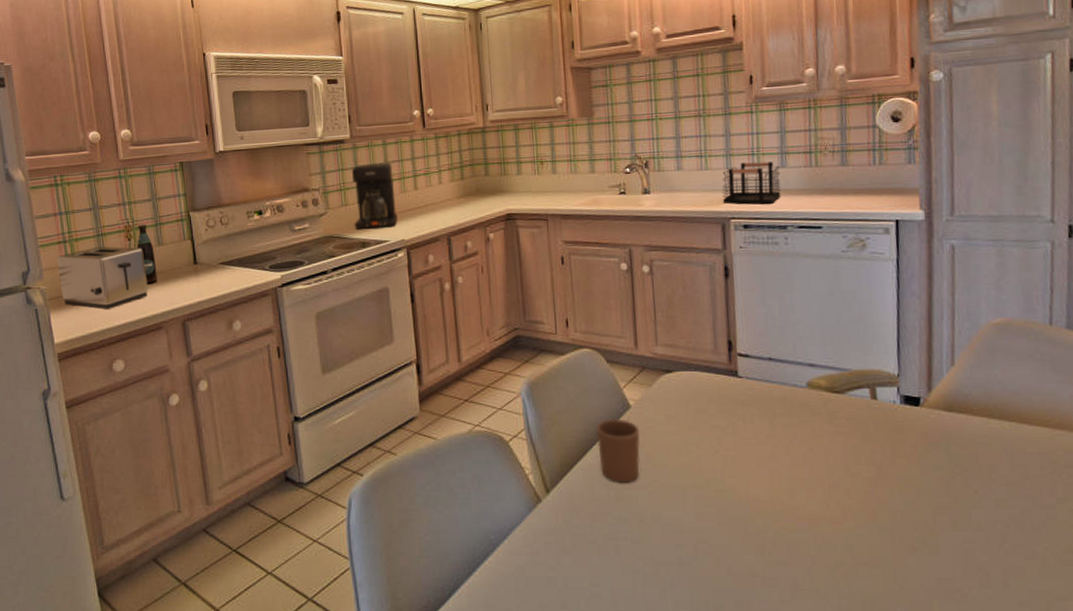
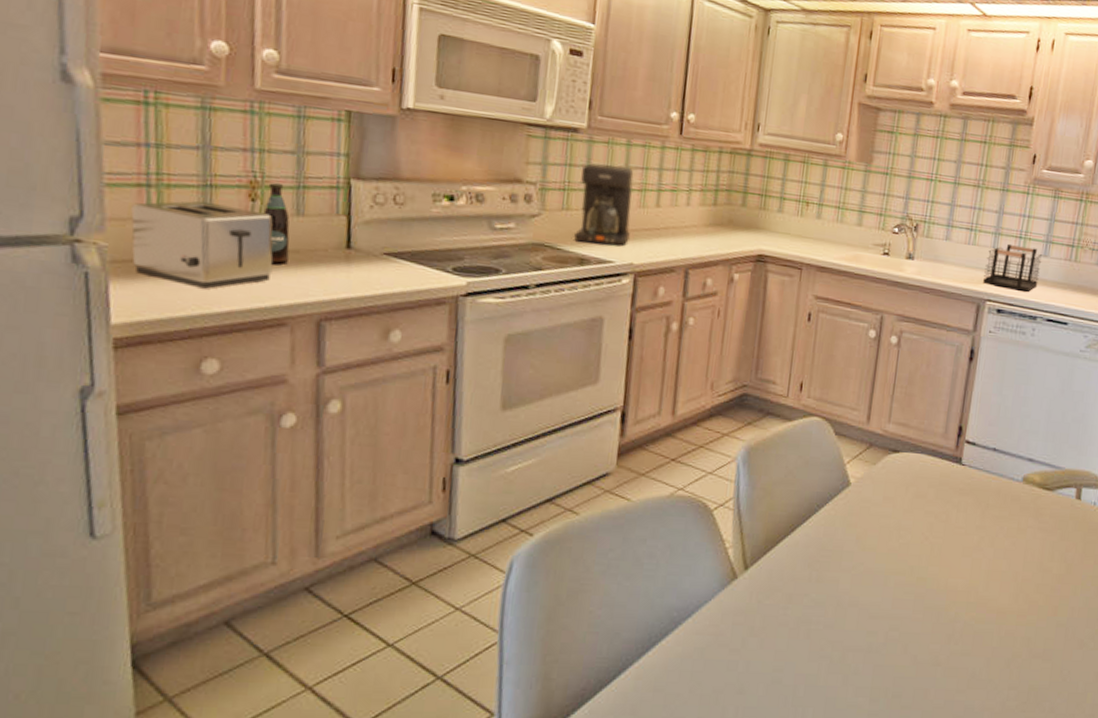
mug: present [595,418,640,483] -> none [807,495,855,564]

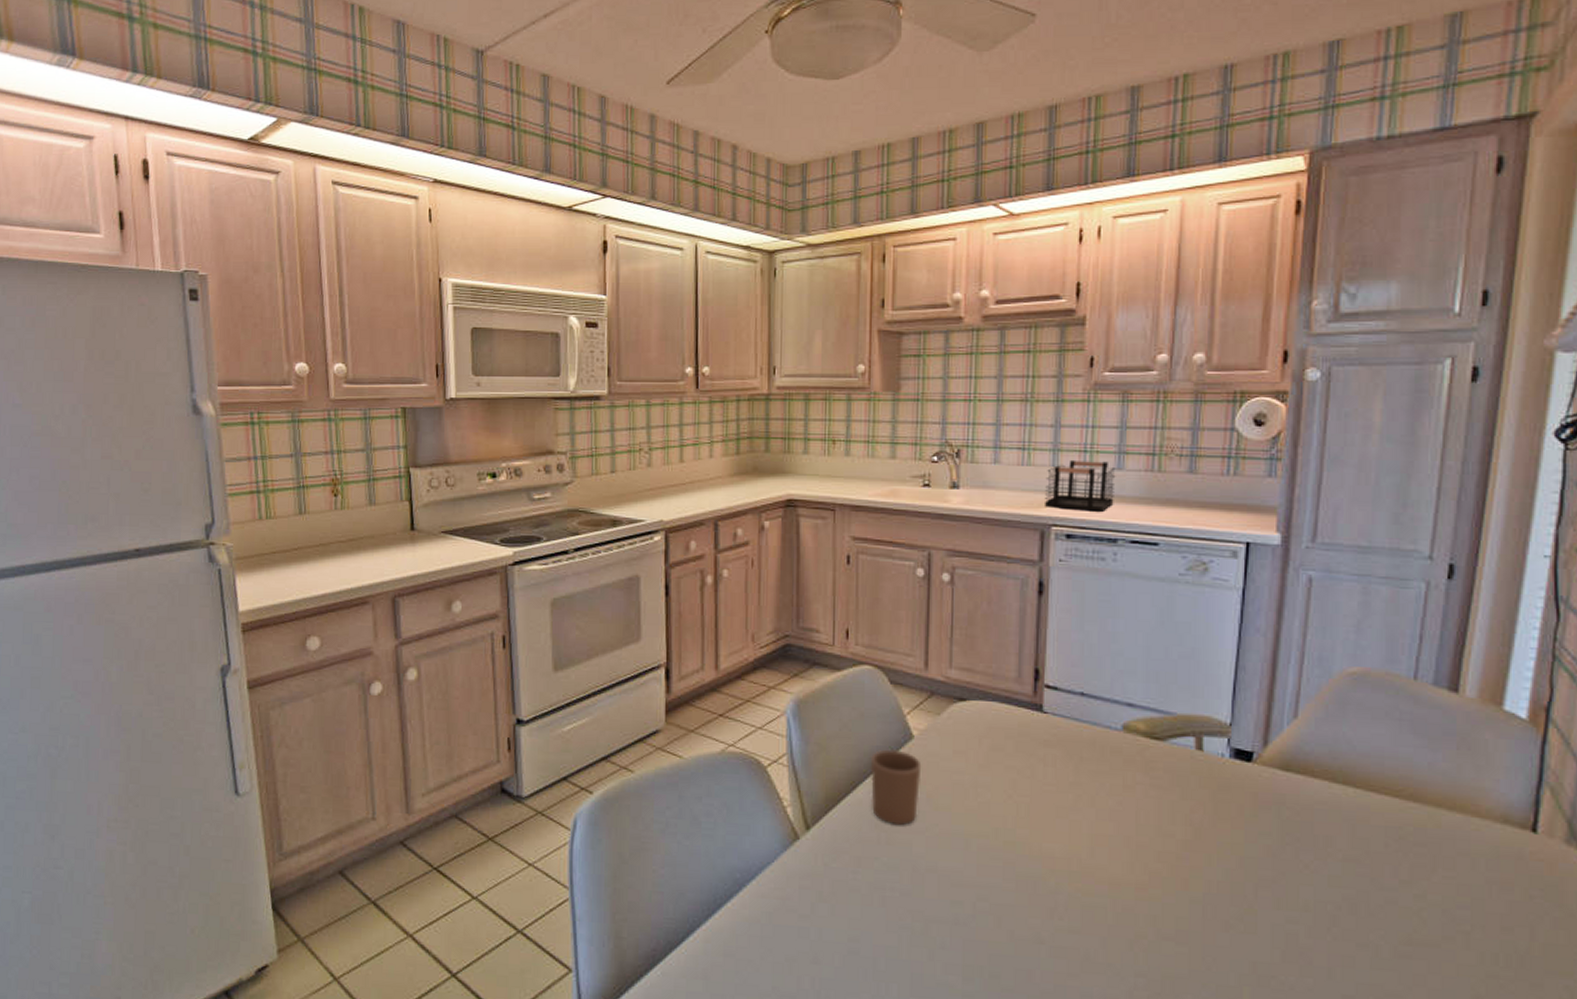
toaster: present [131,200,273,289] -> none [247,500,355,576]
bottle: present [263,183,290,265] -> none [344,479,366,550]
coffee maker: present [574,163,634,245] -> none [605,426,657,504]
mug: none [807,495,855,564] -> present [870,749,922,825]

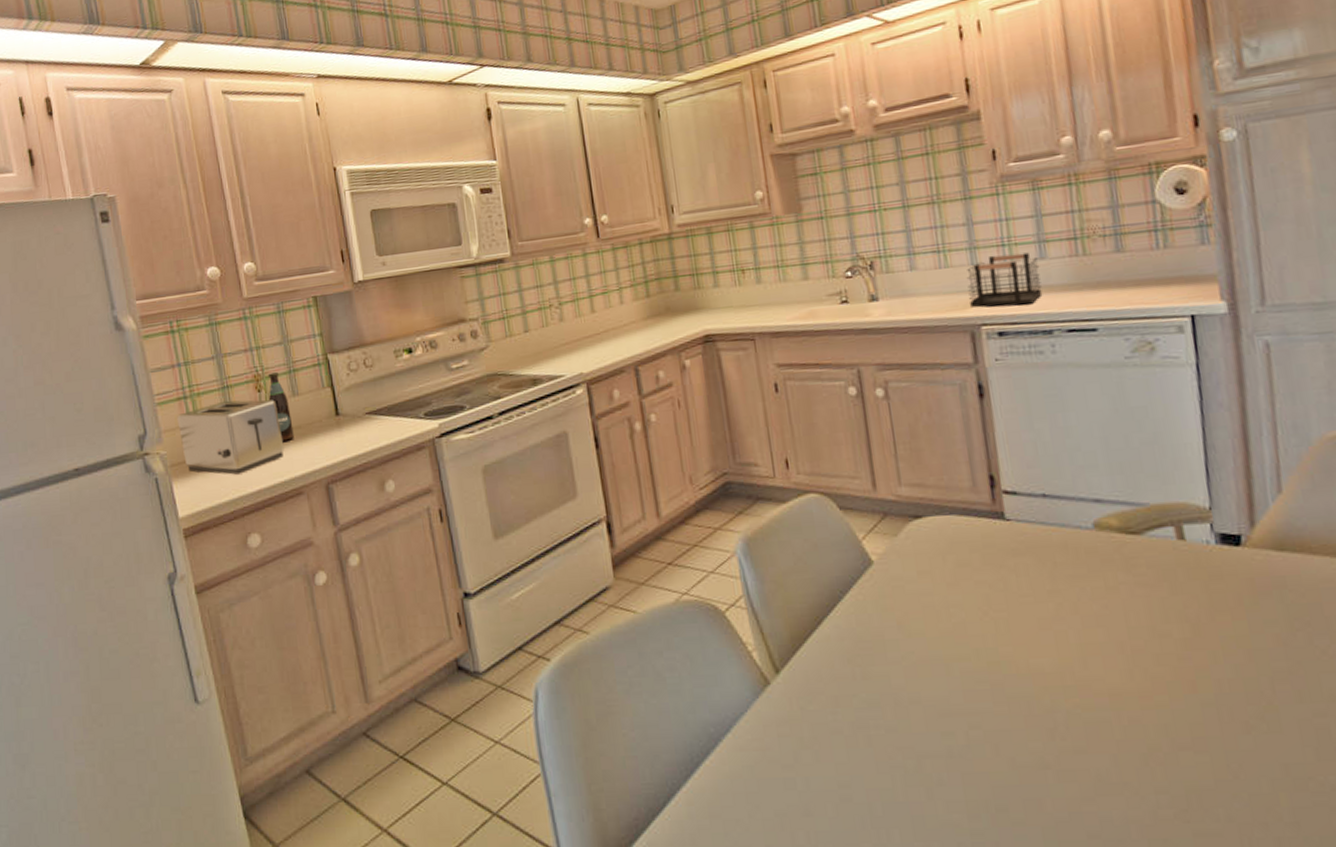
toaster: none [247,500,355,576] -> present [177,399,284,475]
bottle: none [344,479,366,550] -> present [268,372,294,443]
mug: present [870,749,922,825] -> none [830,578,891,657]

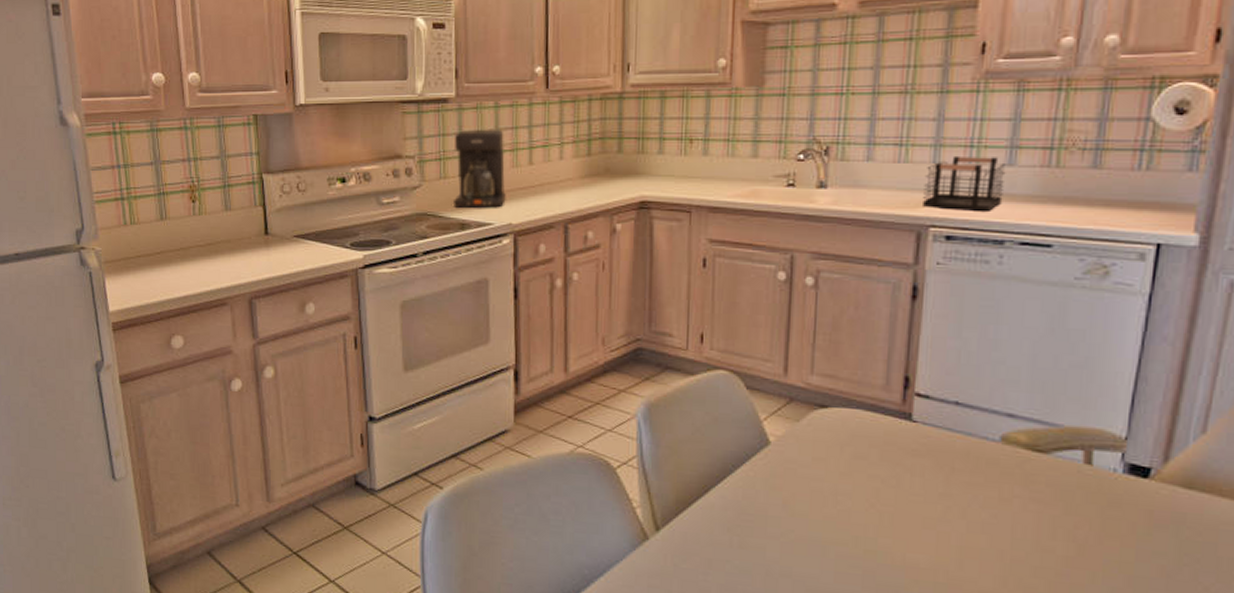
toaster: present [177,399,284,475] -> none [113,206,213,279]
bottle: present [268,372,294,443] -> none [201,185,223,254]
coffee maker: none [515,282,574,364] -> present [454,129,506,208]

